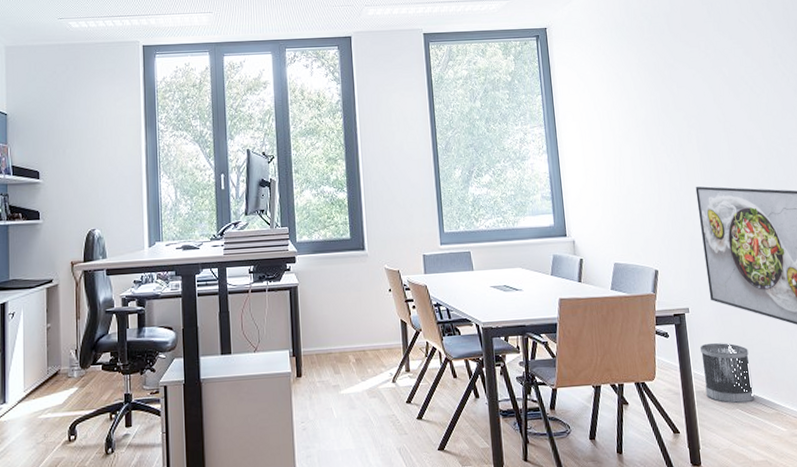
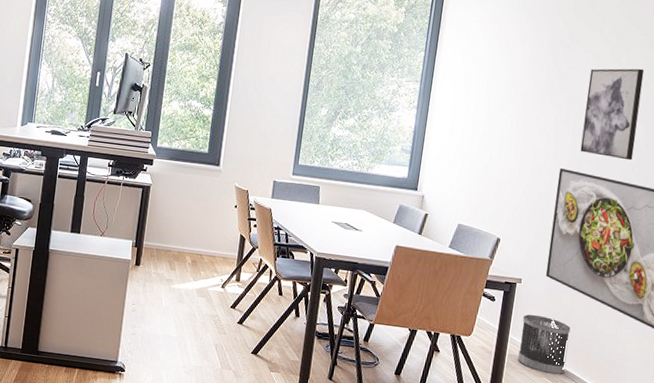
wall art: none [698,76,759,167] -> present [580,68,645,161]

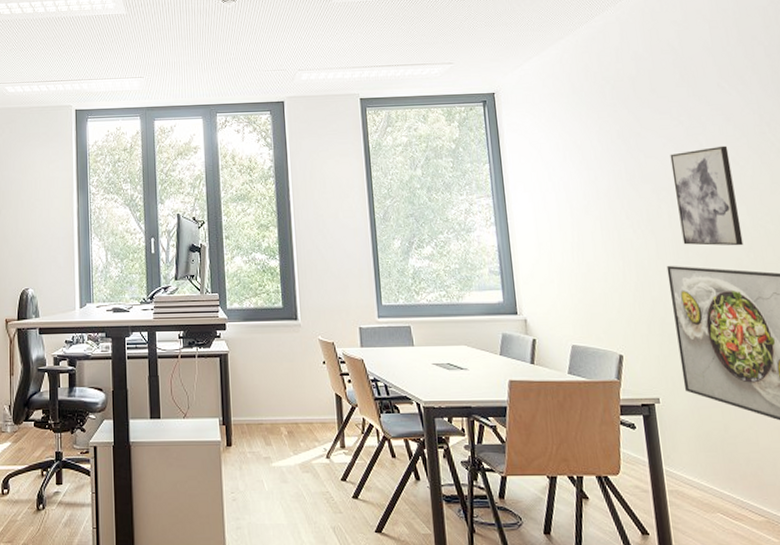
wastebasket: present [517,314,571,375] -> none [673,439,740,507]

